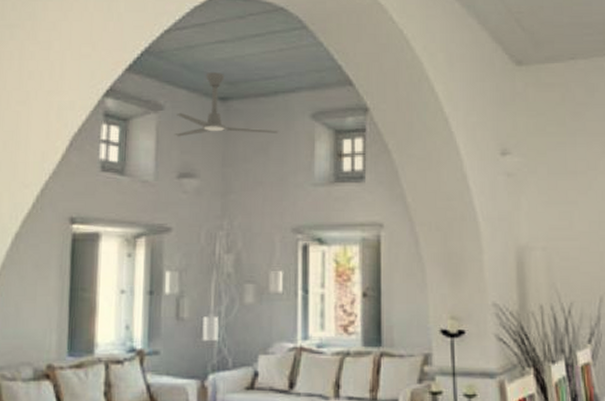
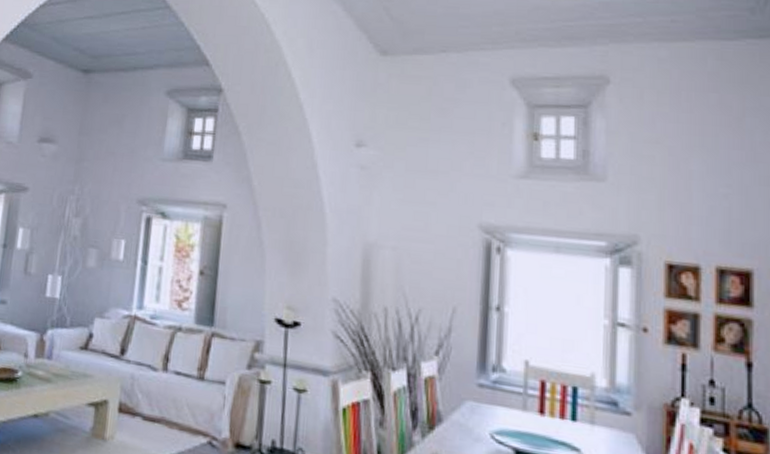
ceiling fan: present [173,72,279,137] -> none [38,46,135,107]

